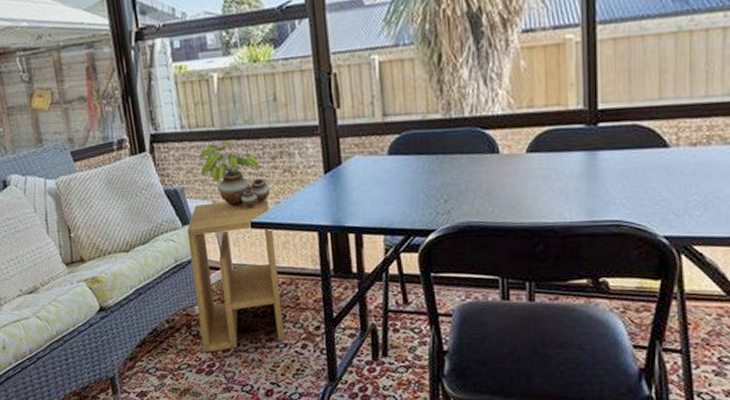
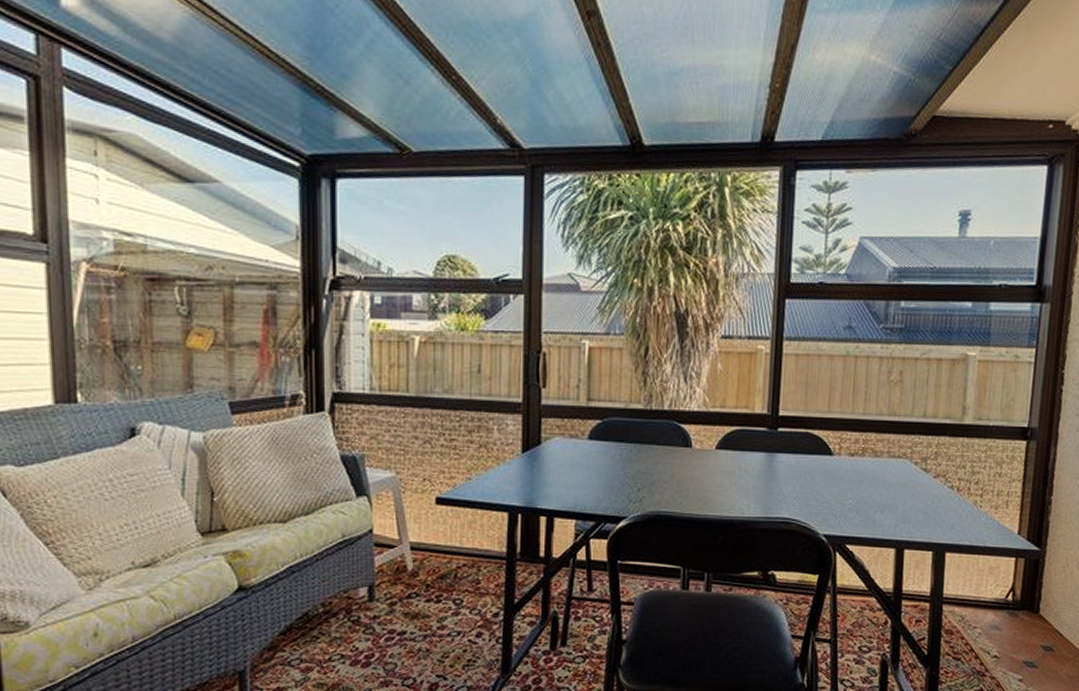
side table: present [186,198,286,353] -> none [361,473,461,641]
potted plant: present [198,140,271,209] -> none [386,408,463,483]

